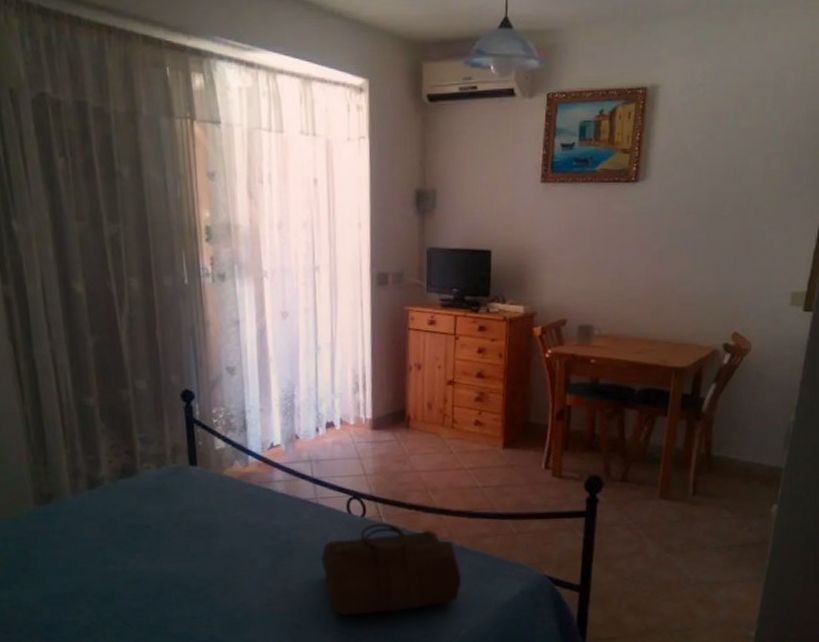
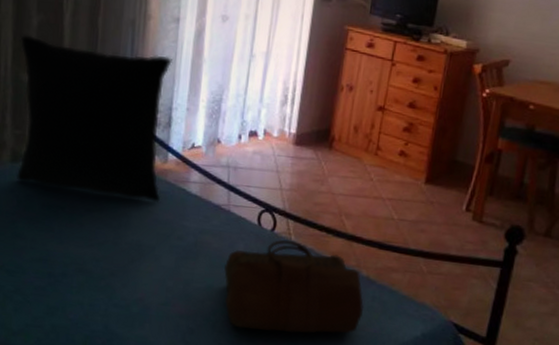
pillow: none [77,358,248,508] -> present [16,35,172,203]
mug: present [575,324,601,346] -> none [515,67,545,92]

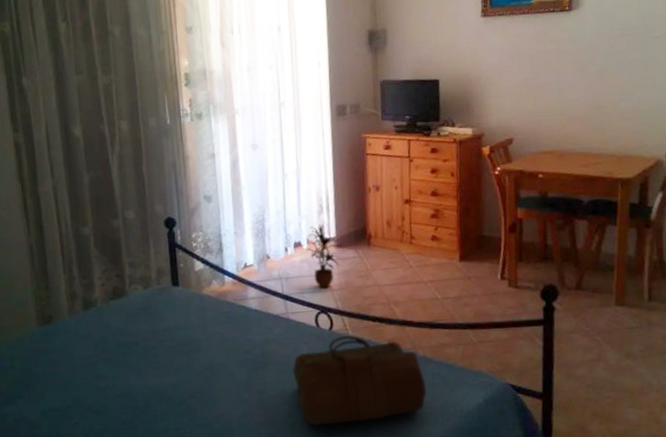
pillow: present [16,35,172,203] -> none [75,189,225,327]
potted plant: none [261,115,301,186] -> present [306,224,342,289]

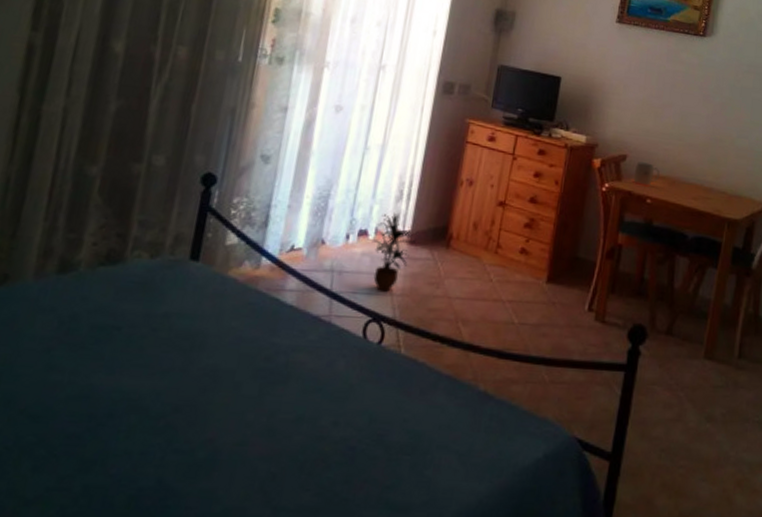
handbag: present [293,335,426,426] -> none [318,353,480,468]
mug: none [522,141,547,163] -> present [633,161,660,186]

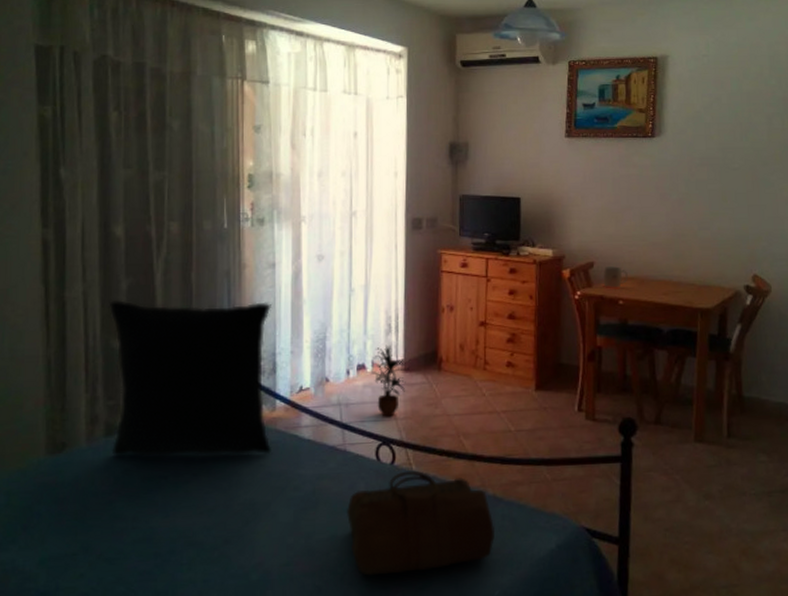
pillow: none [61,122,276,317] -> present [108,300,273,457]
handbag: none [318,353,480,468] -> present [347,470,495,576]

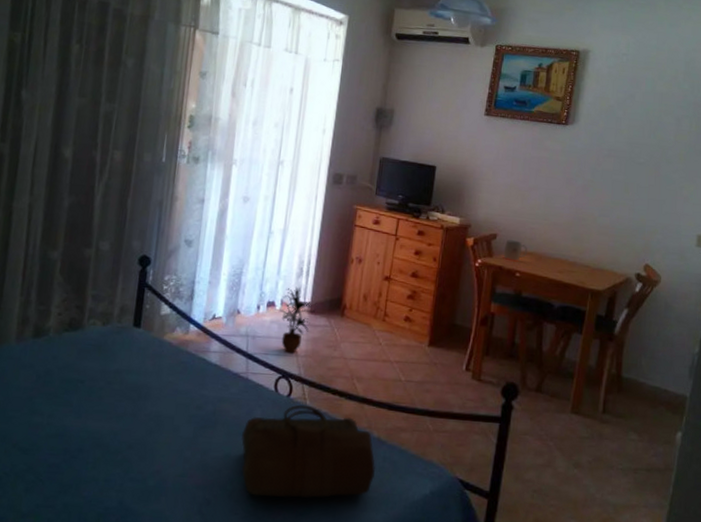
pillow: present [108,300,273,457] -> none [37,215,196,374]

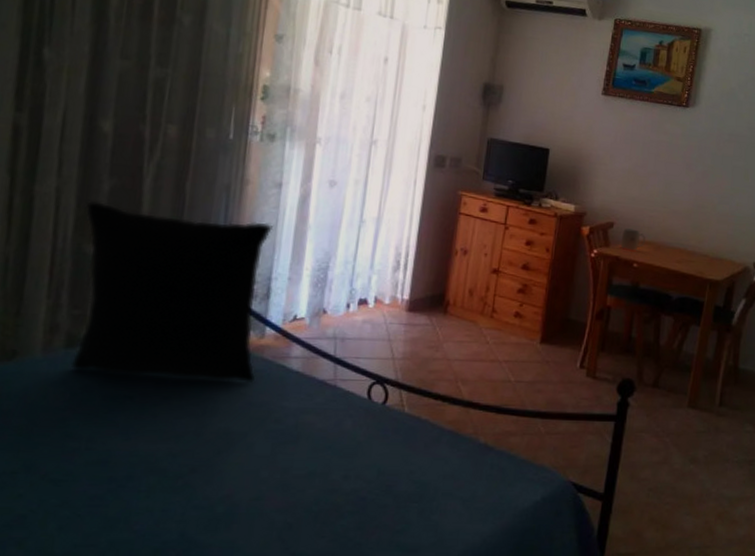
pillow: none [37,215,196,374] -> present [70,201,273,384]
handbag: present [241,404,375,499] -> none [329,412,482,516]
potted plant: present [278,286,315,353] -> none [371,281,414,356]

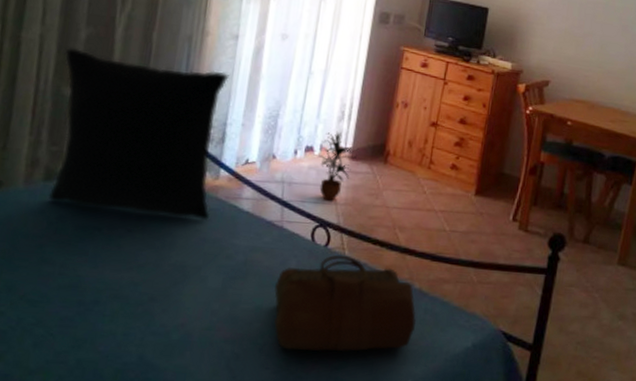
handbag: none [329,412,482,516] -> present [274,254,416,352]
potted plant: none [371,281,414,356] -> present [317,131,357,201]
mug: present [620,228,645,251] -> none [555,87,580,109]

